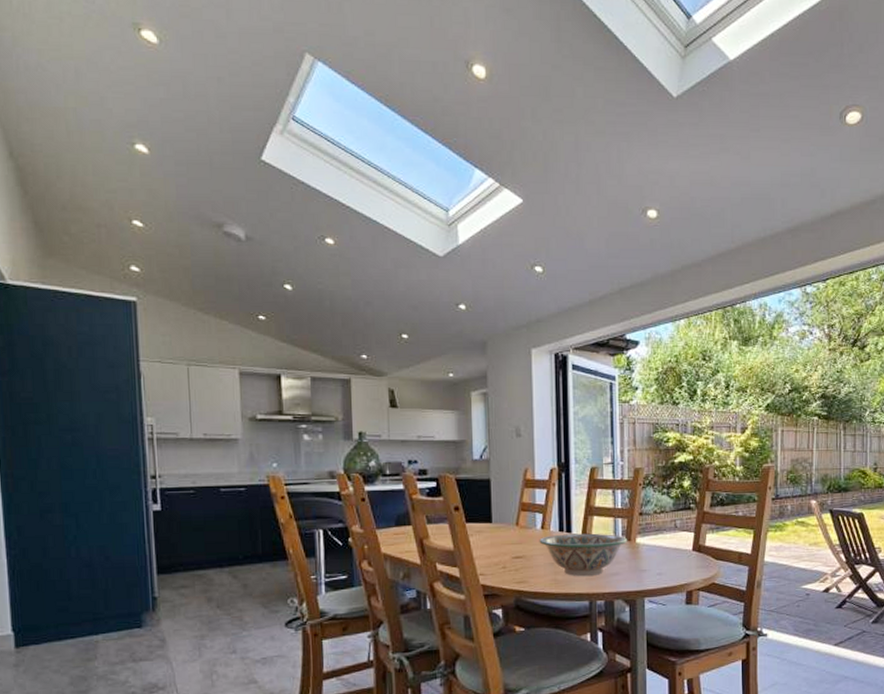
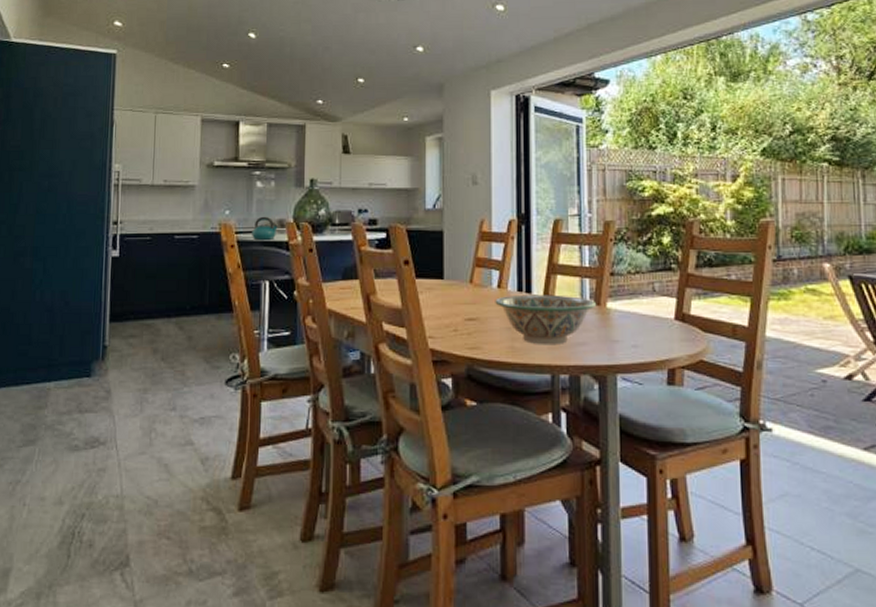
kettle: none [302,468,330,491] -> present [252,216,279,240]

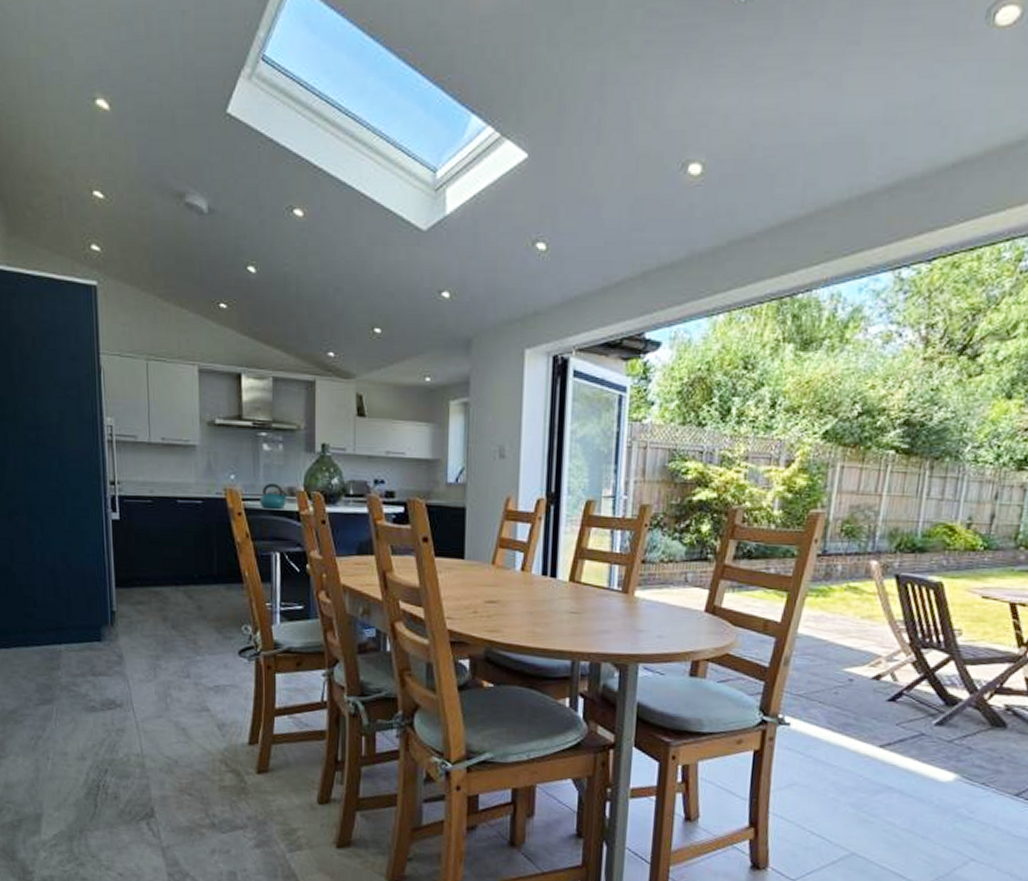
decorative bowl: present [495,294,597,344] -> none [517,578,625,631]

